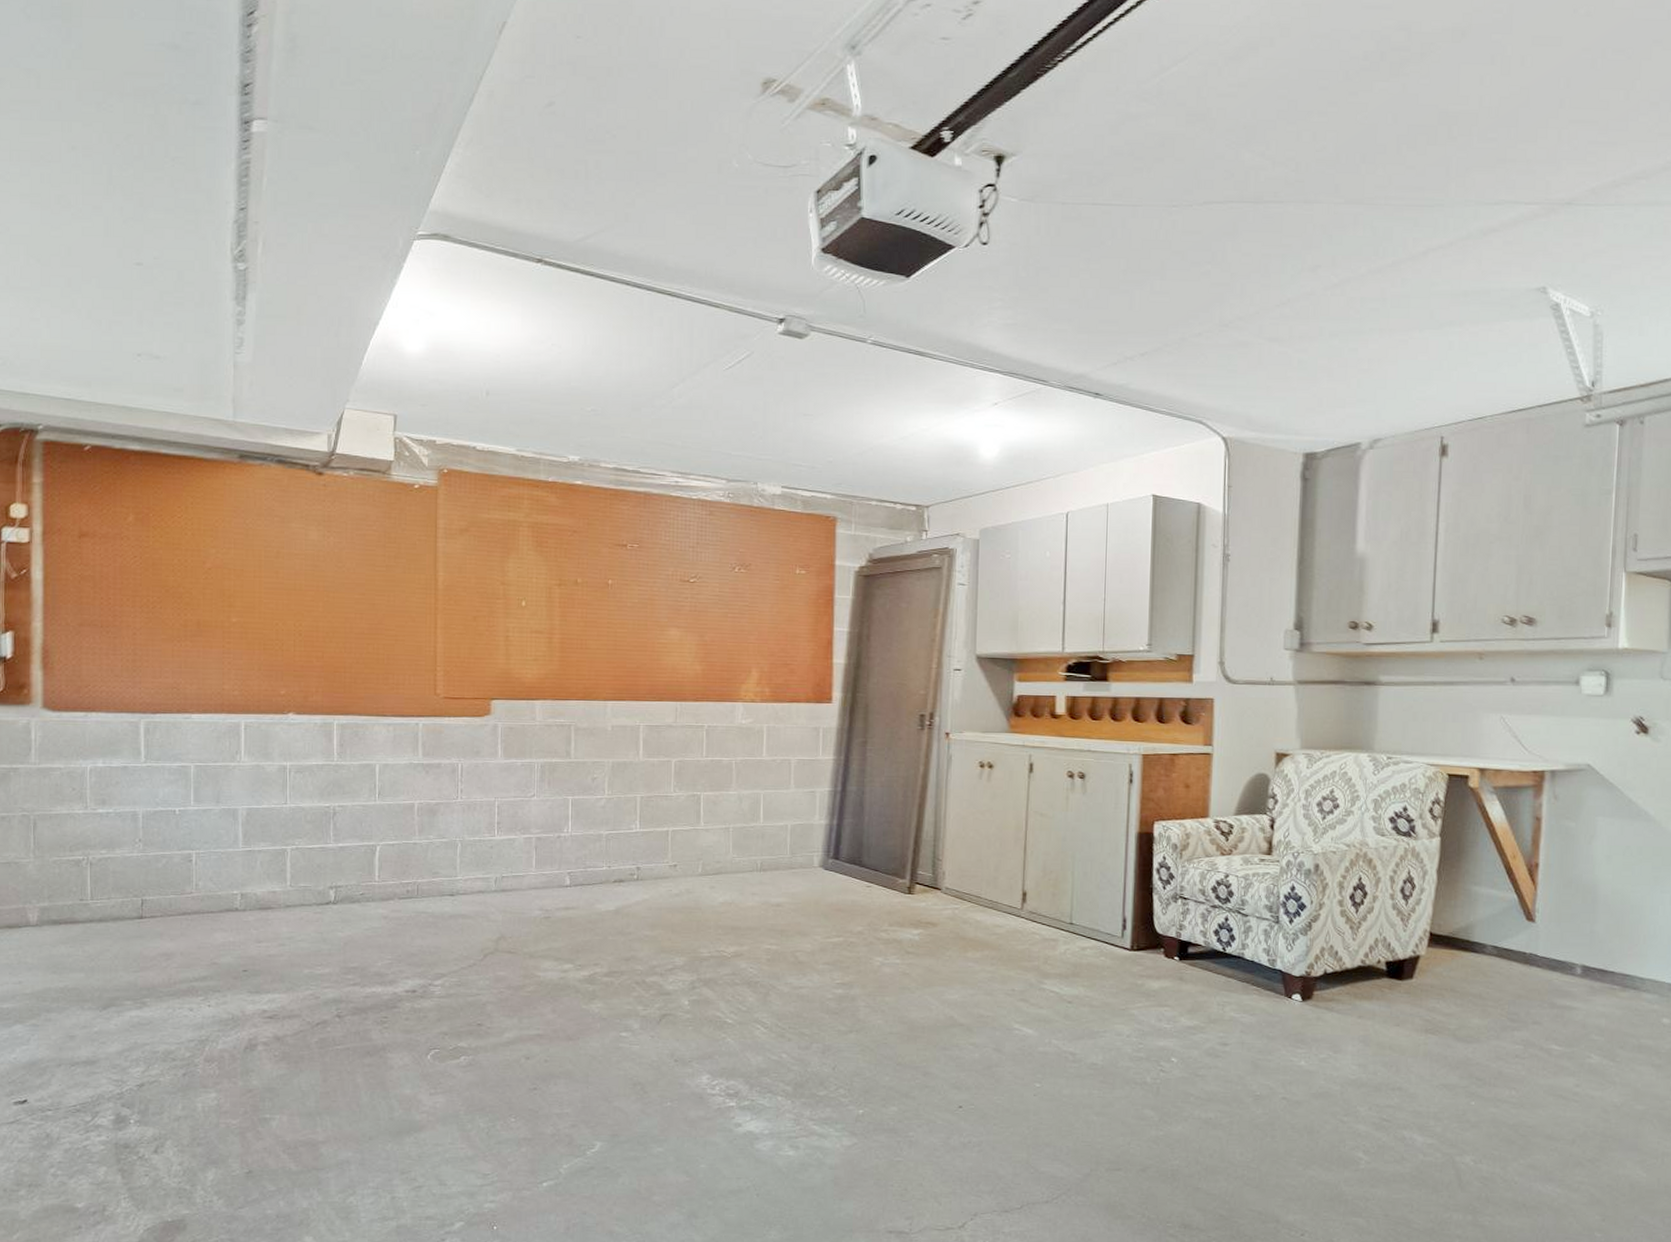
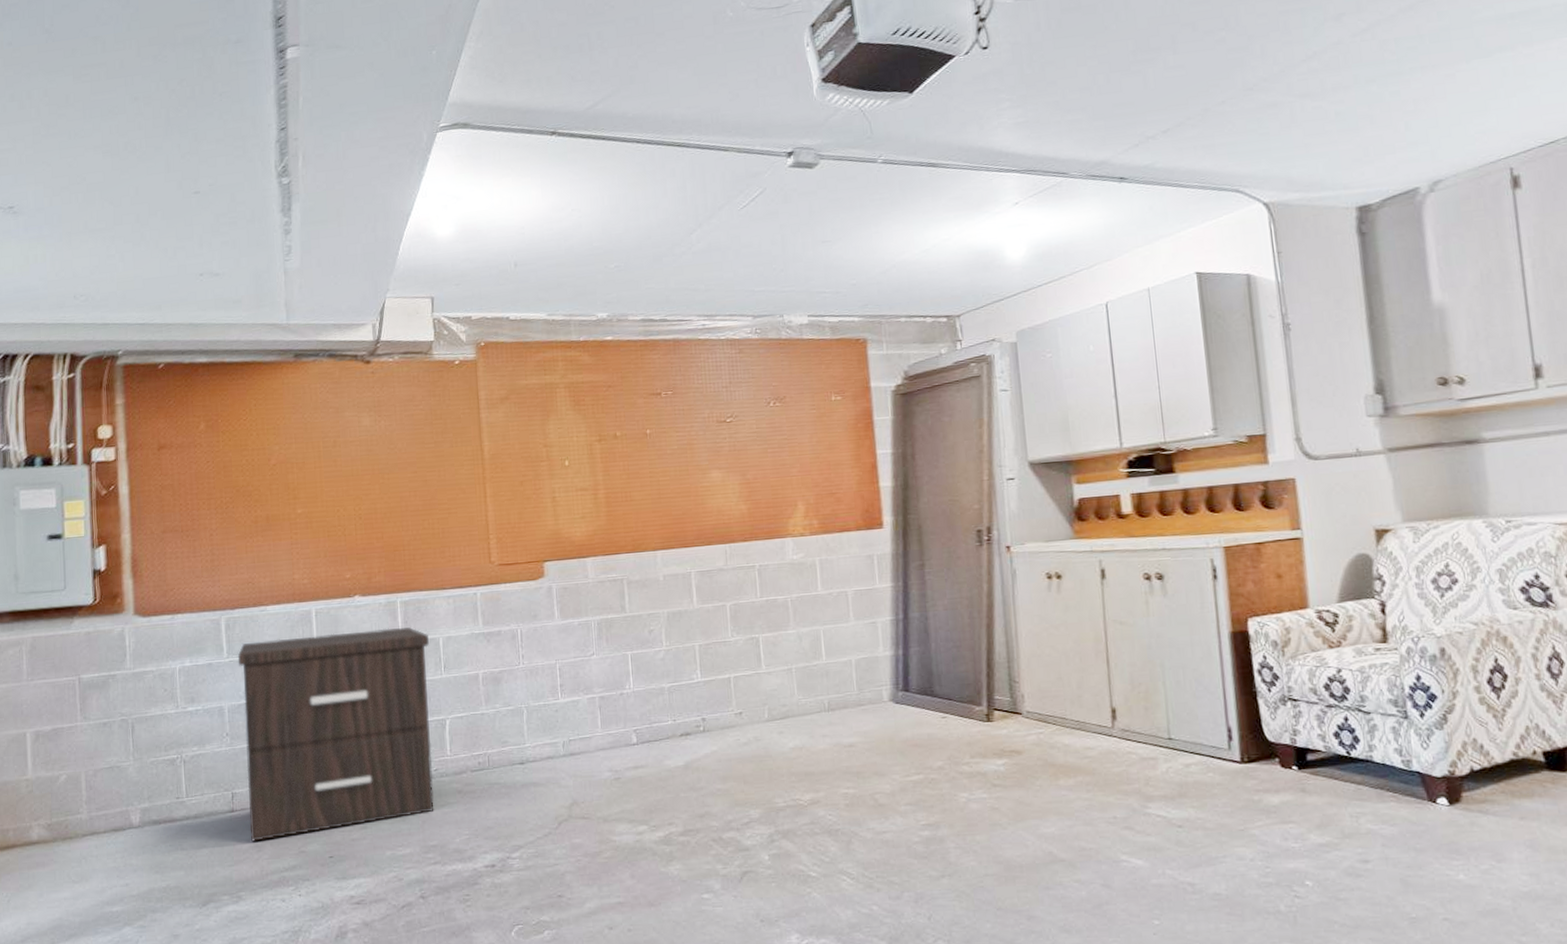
nightstand: none [156,748,364,950] -> present [237,627,434,842]

